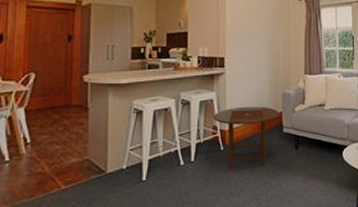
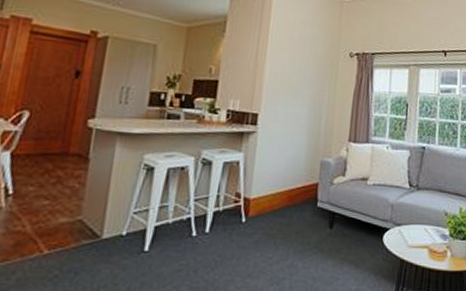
side table: present [214,106,279,168] -> none [238,172,315,245]

